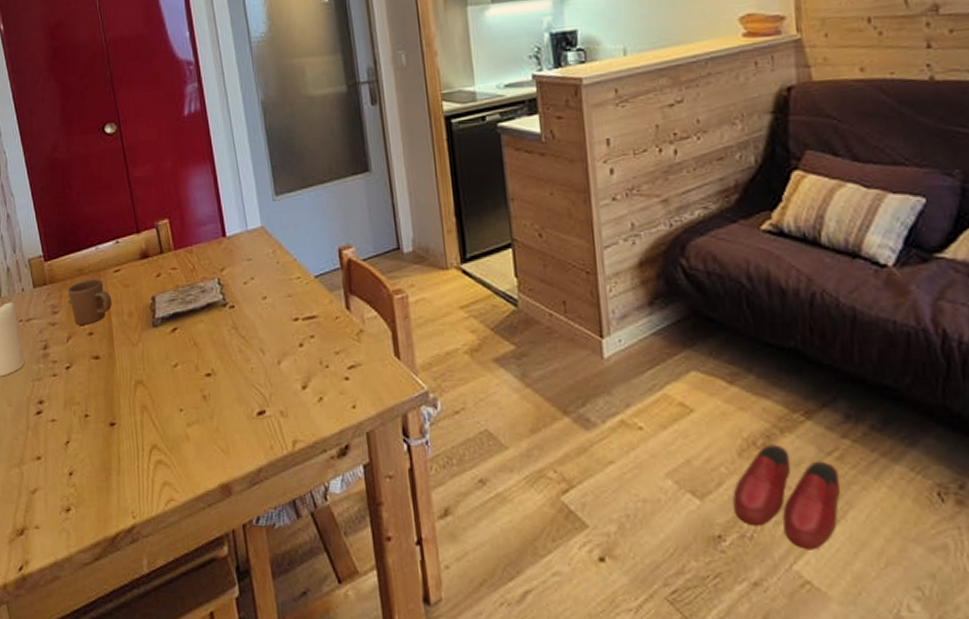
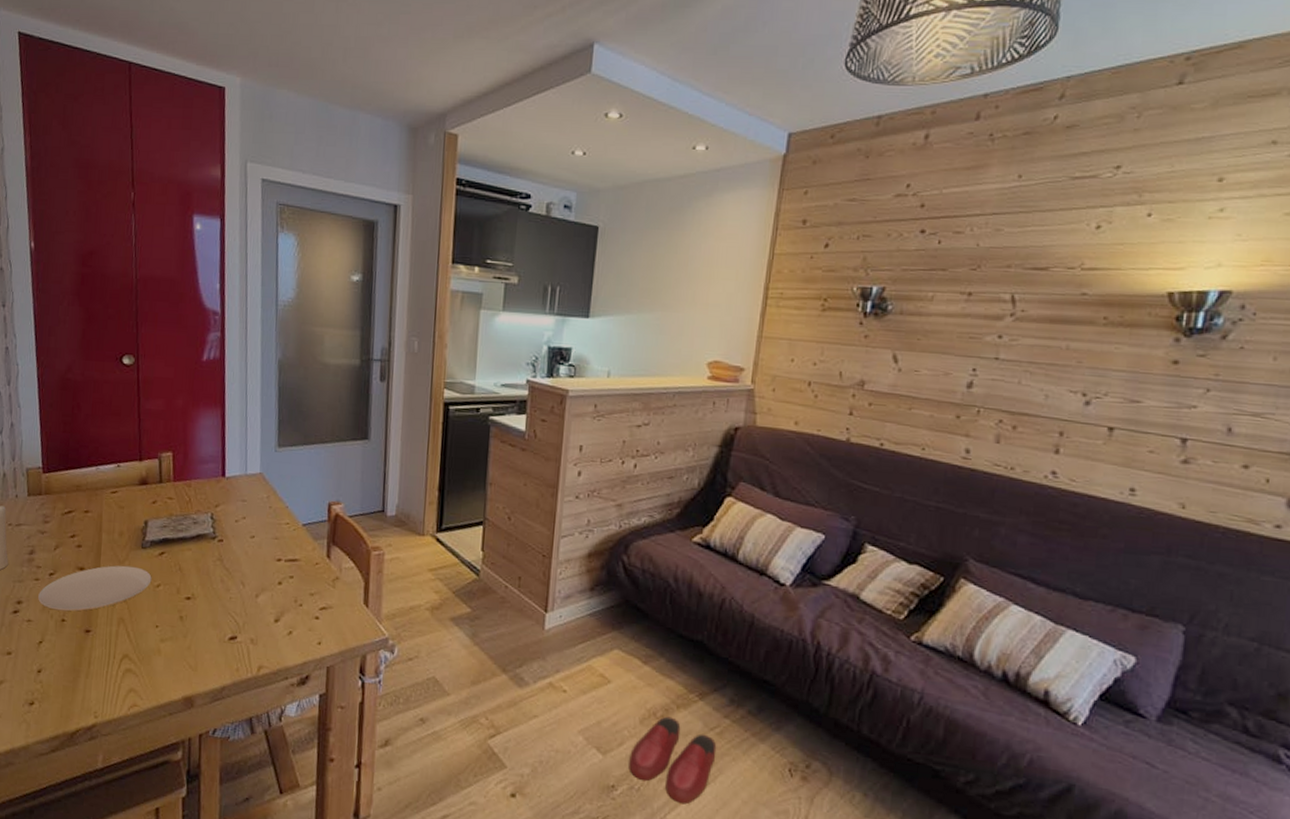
plate: none [58,348,168,406] -> present [38,565,152,612]
mug: present [67,279,112,325] -> none [62,496,105,538]

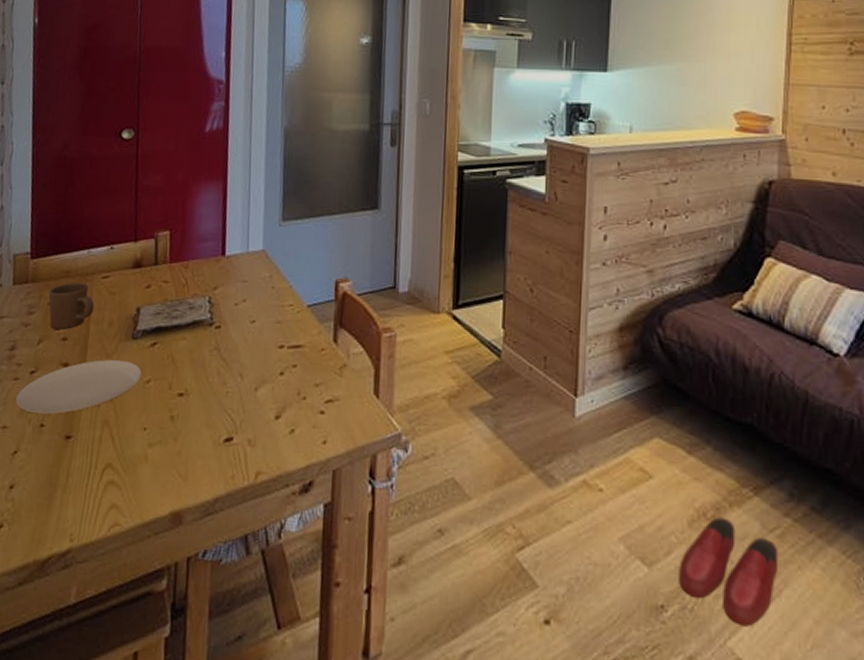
mug: none [62,496,105,538] -> present [48,282,95,330]

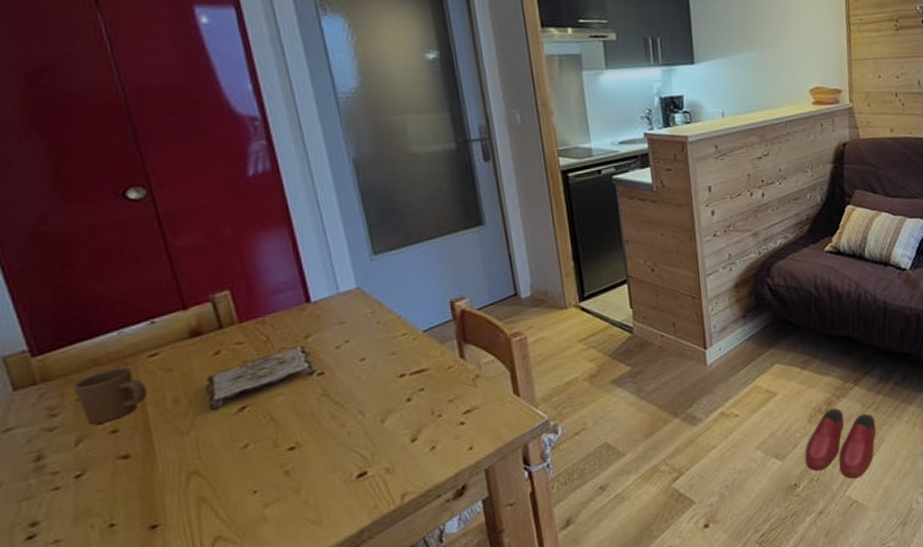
plate: present [16,359,142,415] -> none [63,432,235,518]

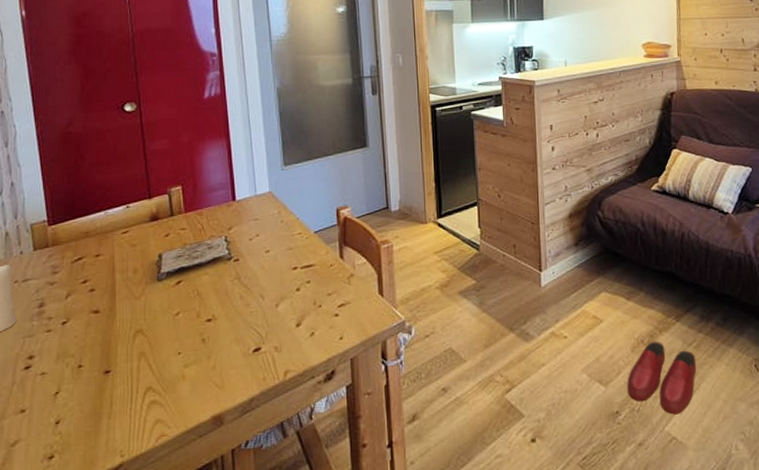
mug: present [73,367,148,425] -> none [71,240,117,283]

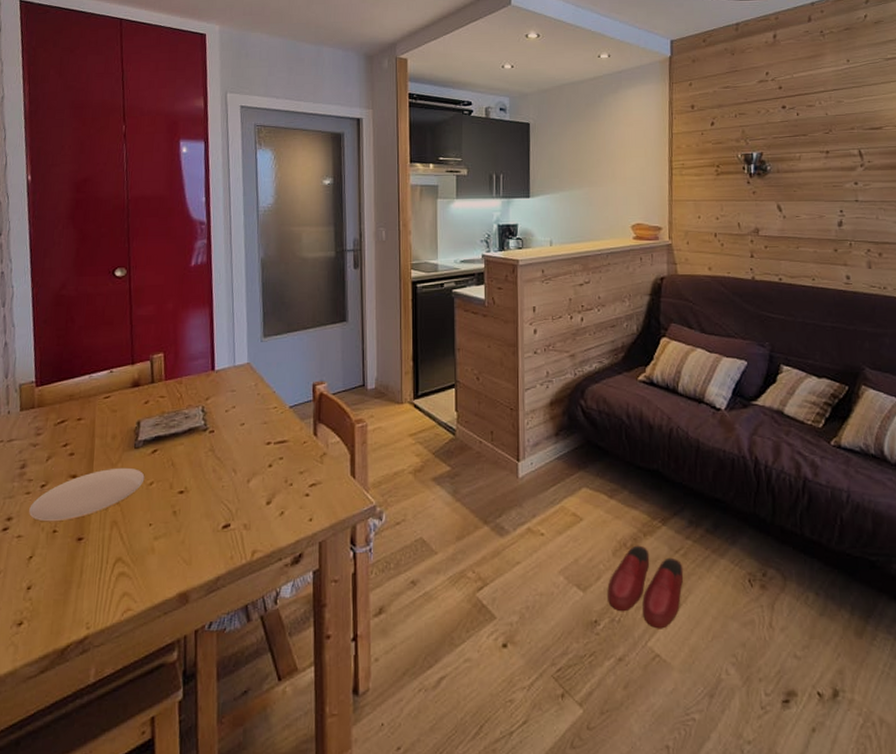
plate: none [51,299,170,358] -> present [29,467,145,522]

